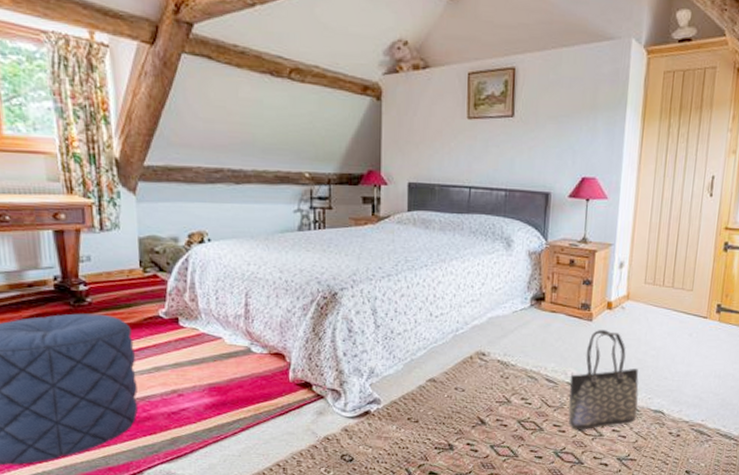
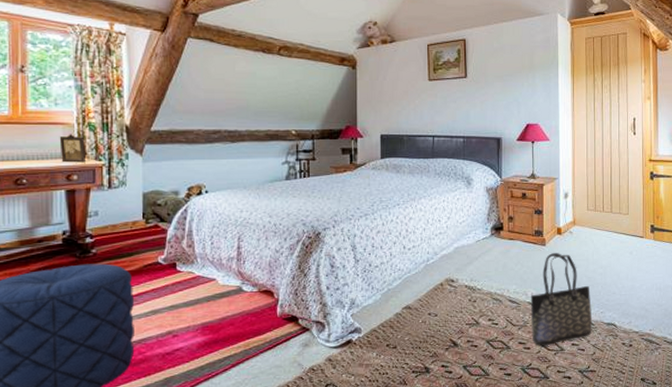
photo frame: none [41,165,77,200] -> present [59,134,90,163]

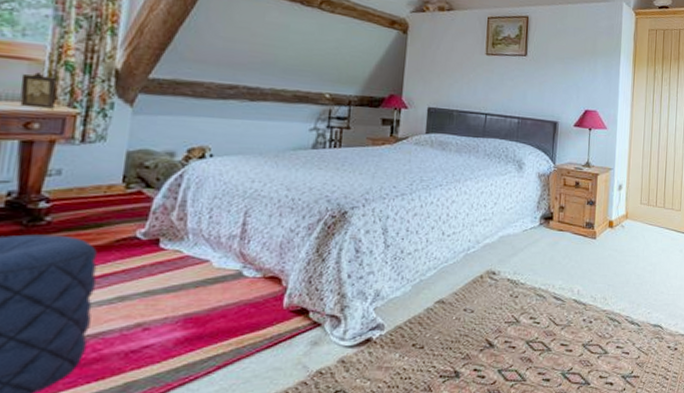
tote bag: present [530,253,593,345] -> none [574,247,639,348]

